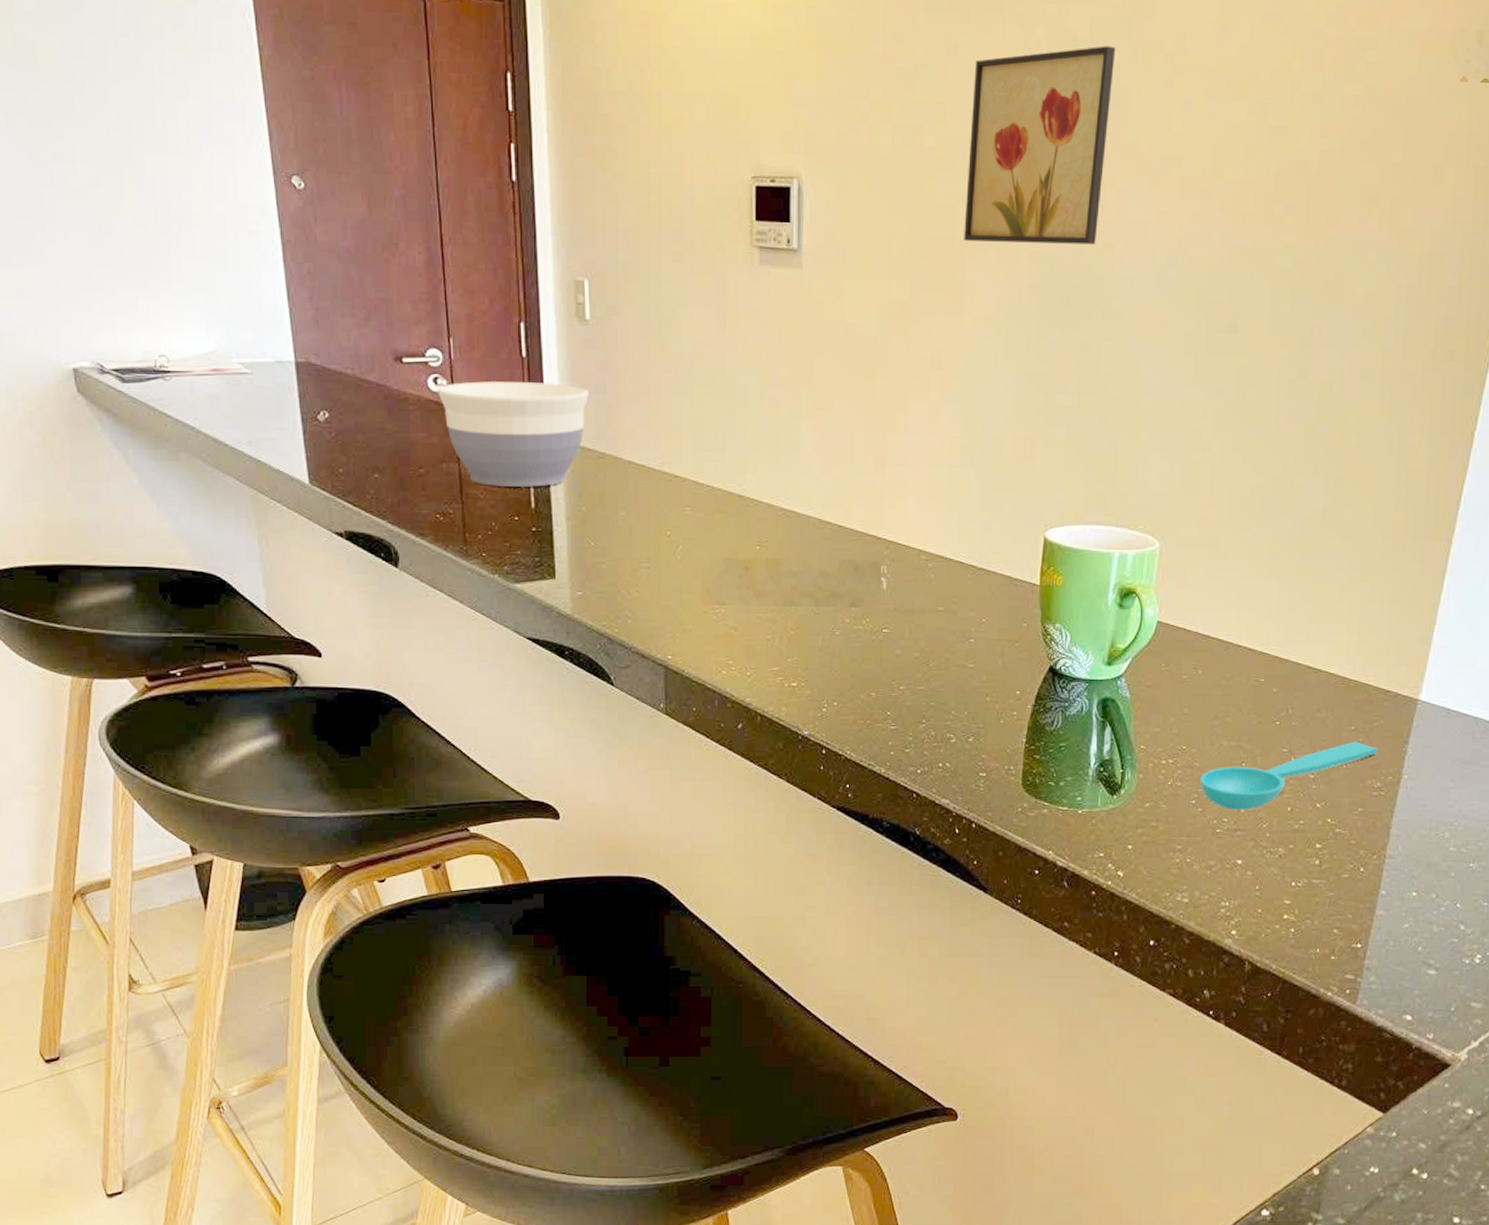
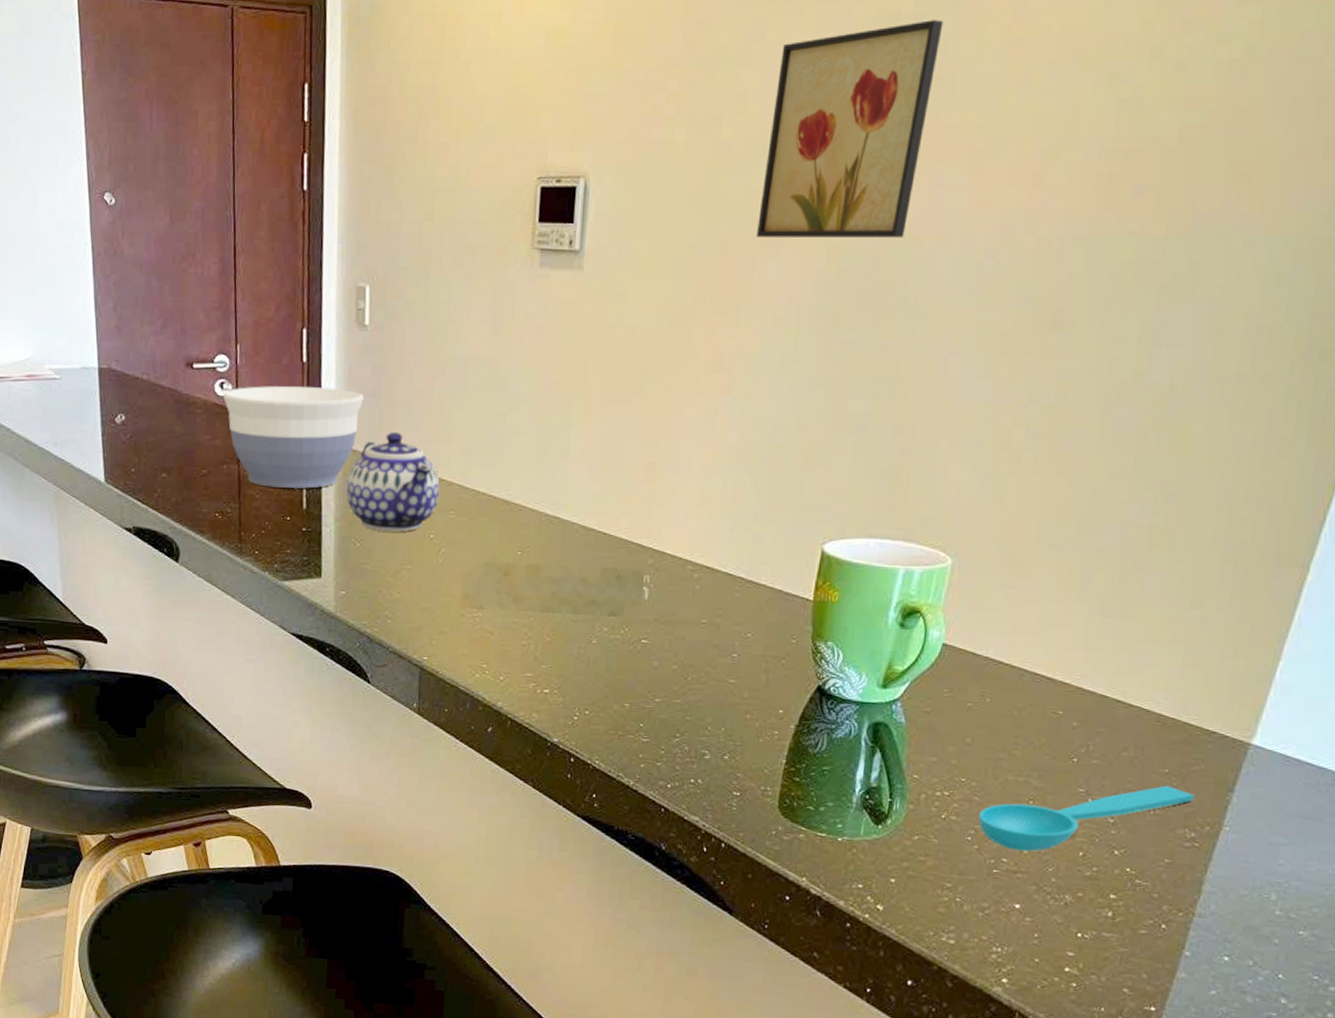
teapot: none [577,427,673,530] -> present [346,431,440,532]

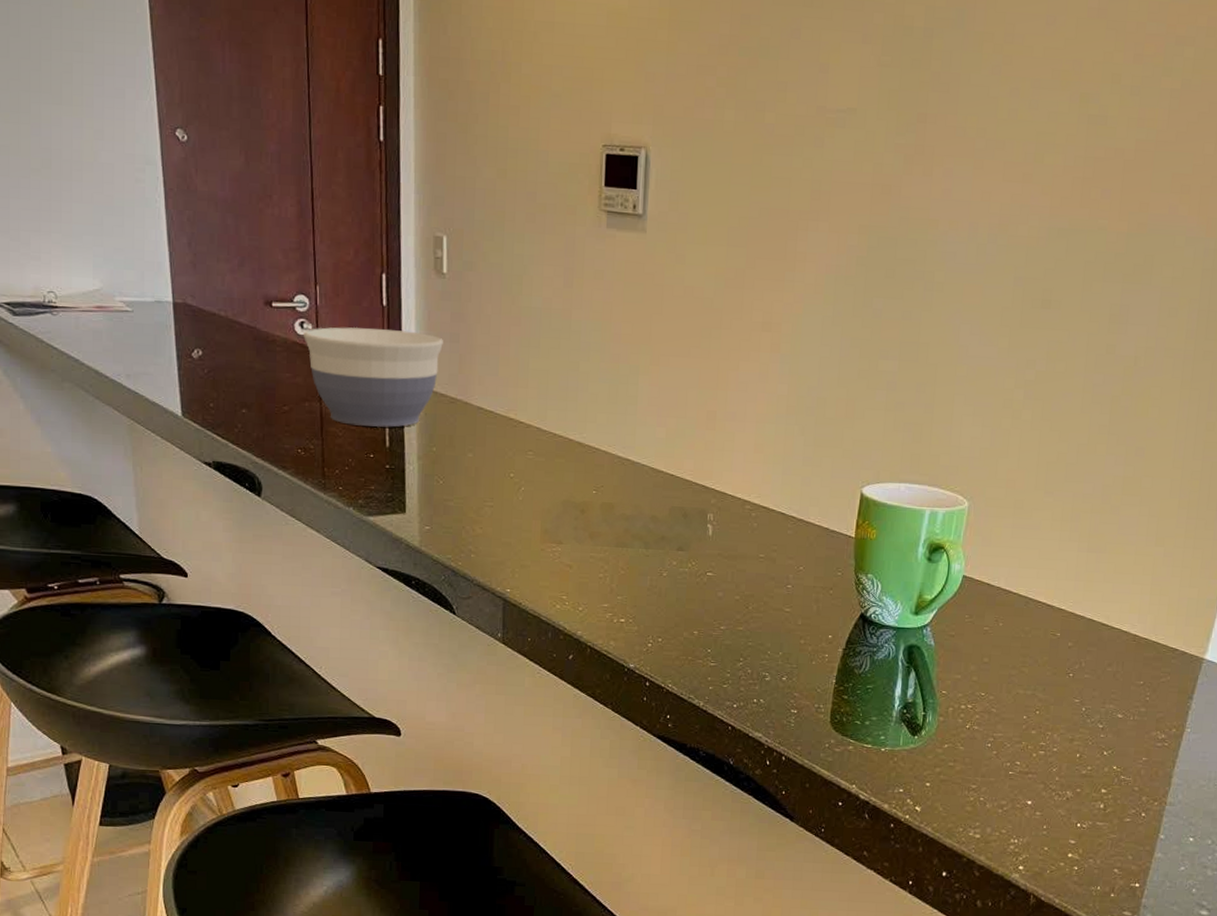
teapot: present [346,431,440,532] -> none [428,375,518,471]
wall art: present [756,20,944,238] -> none [798,33,949,221]
spoon: present [978,785,1195,852] -> none [995,695,1164,755]

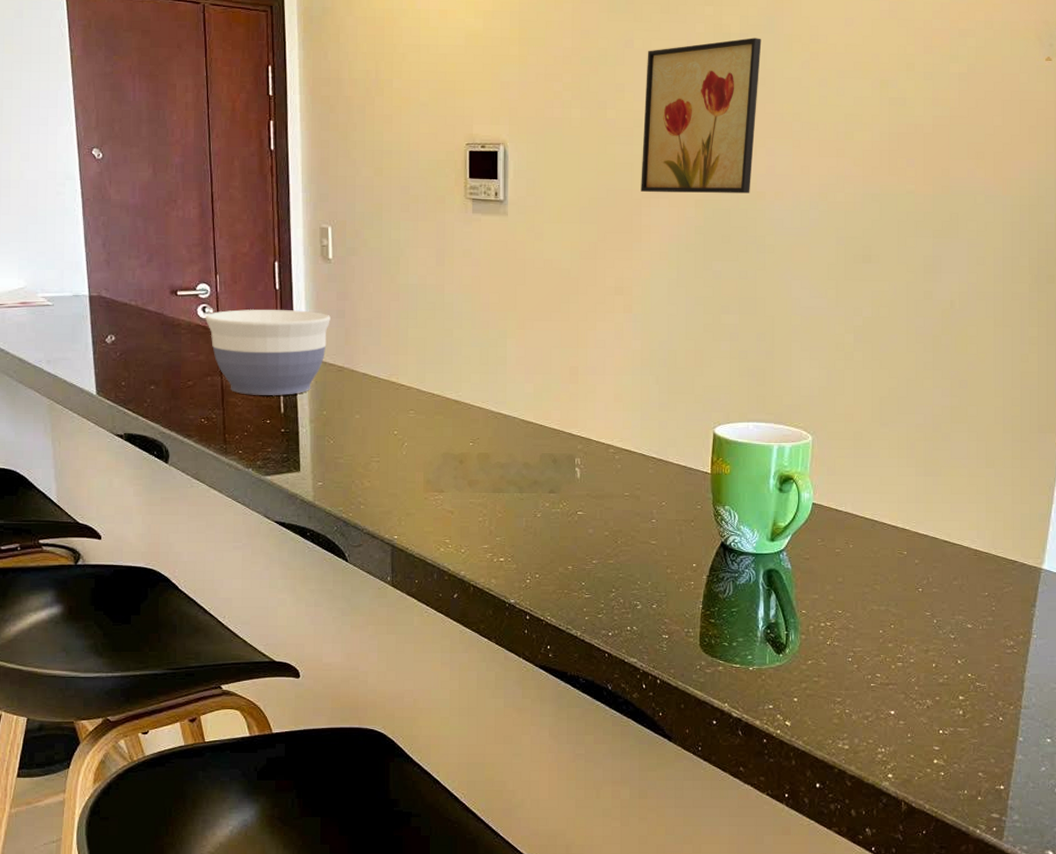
wall art: none [798,33,949,221] -> present [641,38,762,193]

